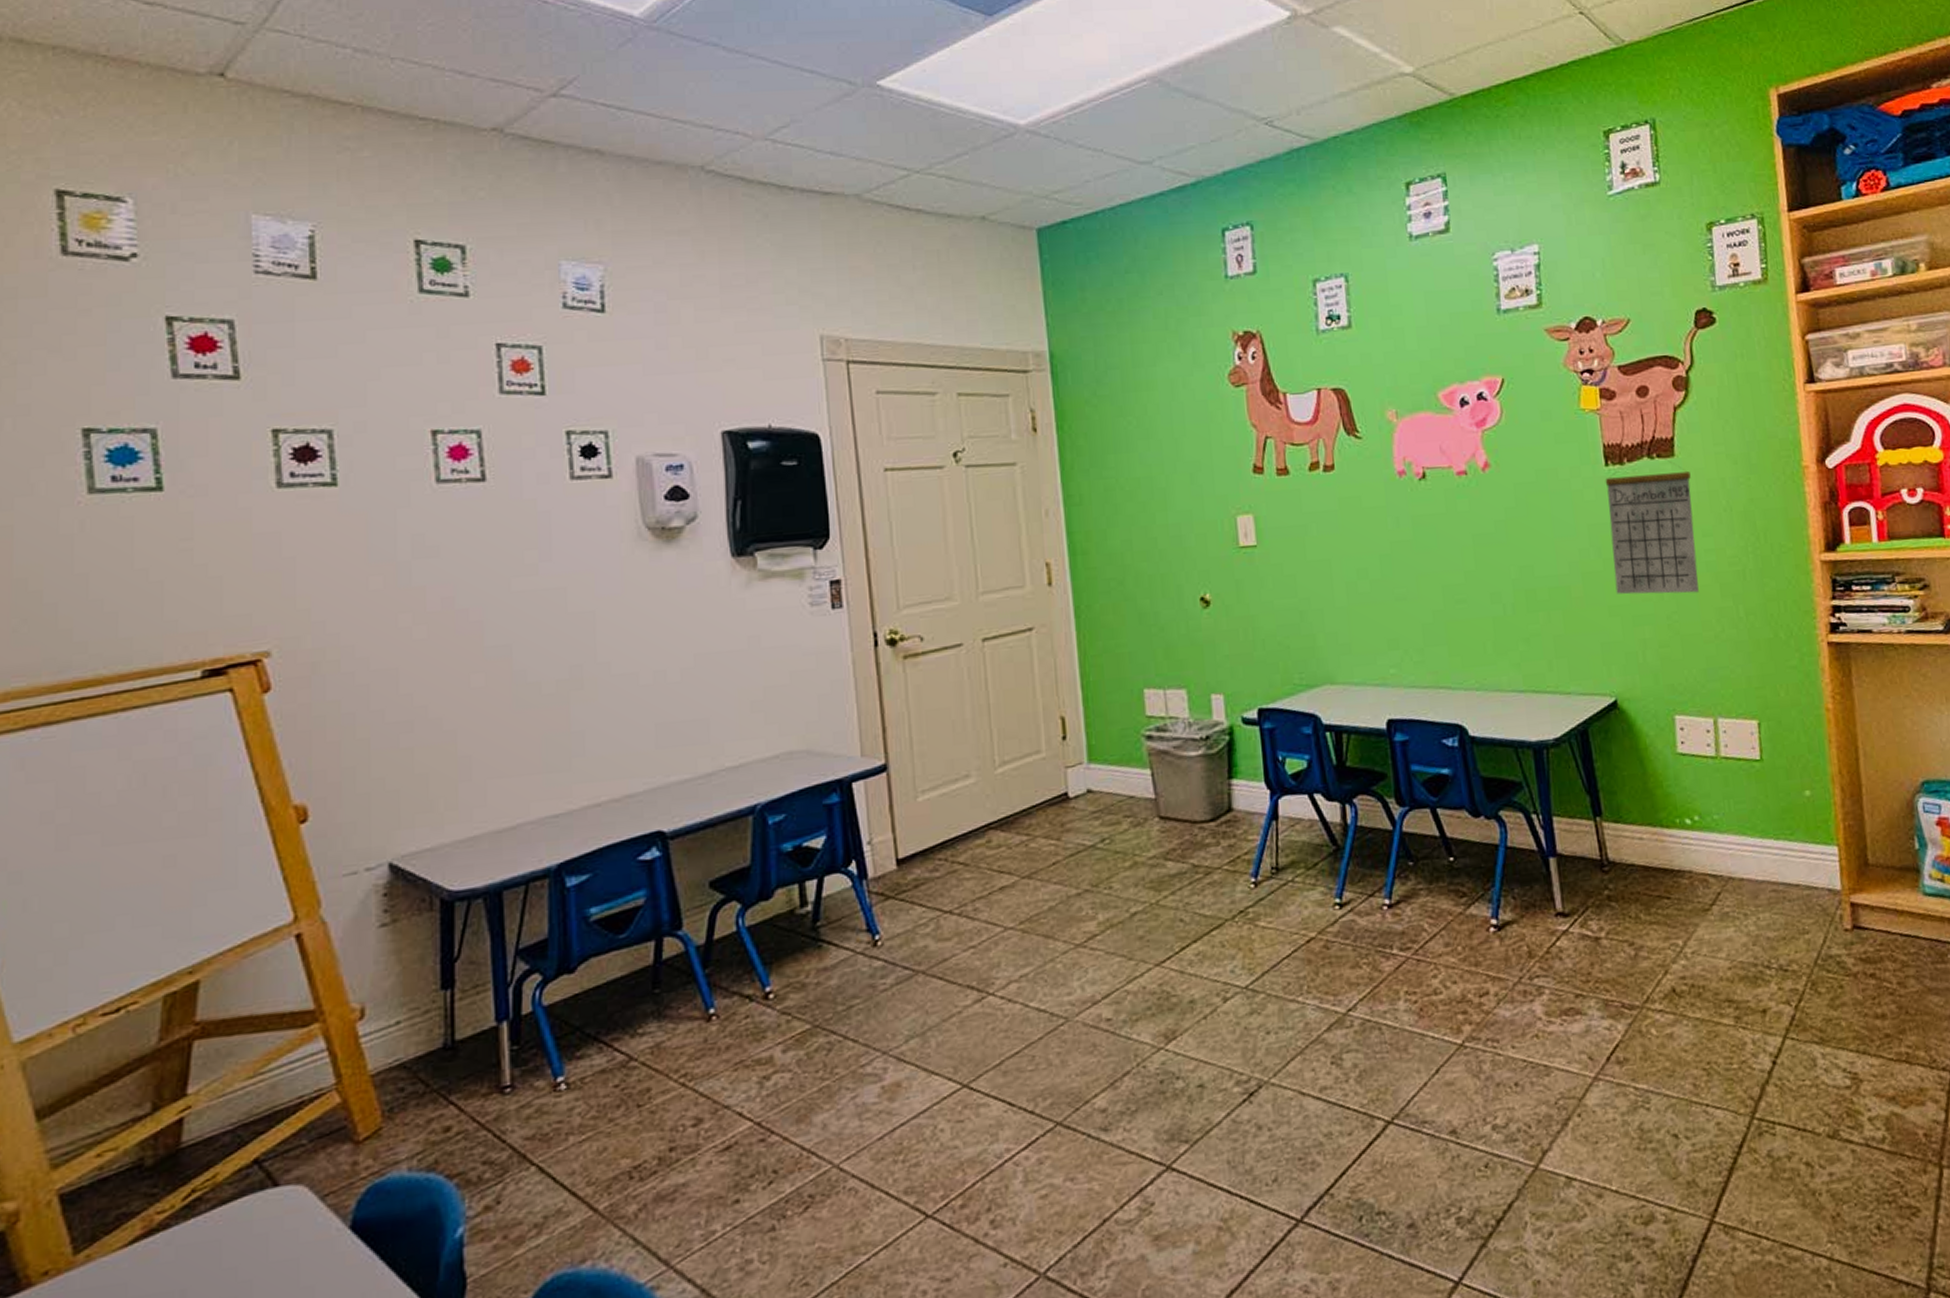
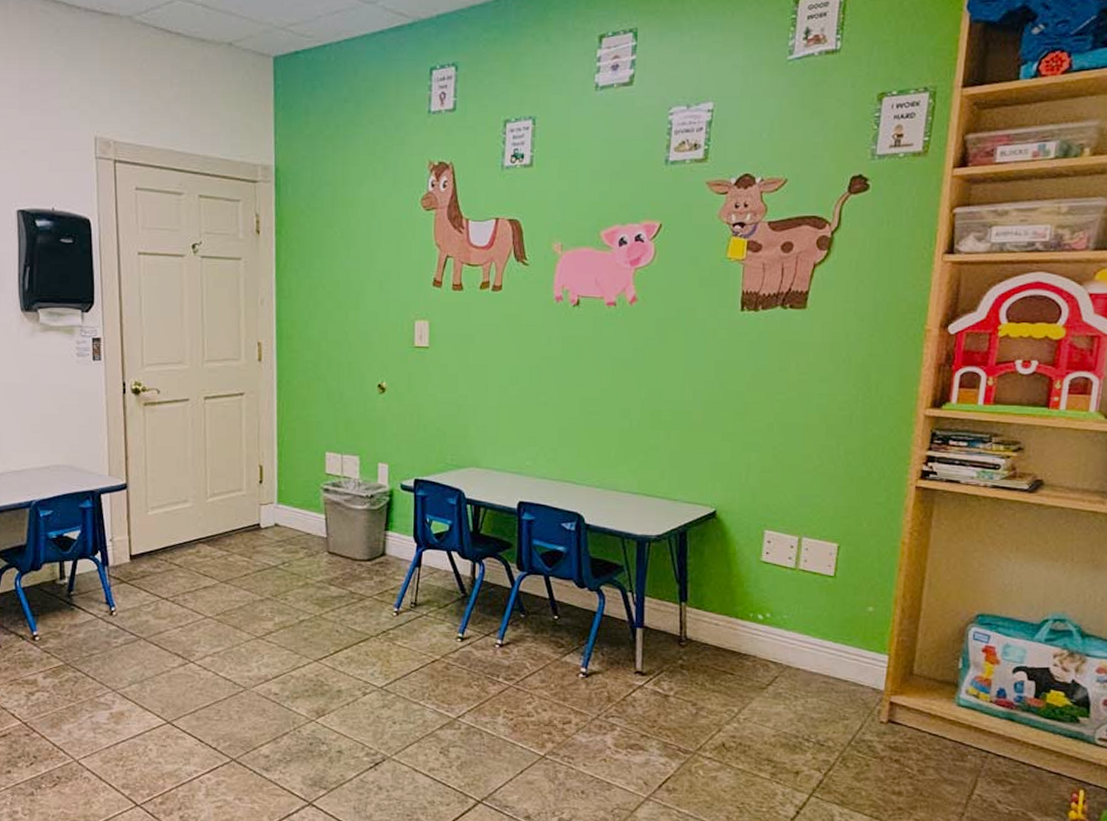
calendar: present [1605,447,1699,595] -> none [731,298,818,430]

